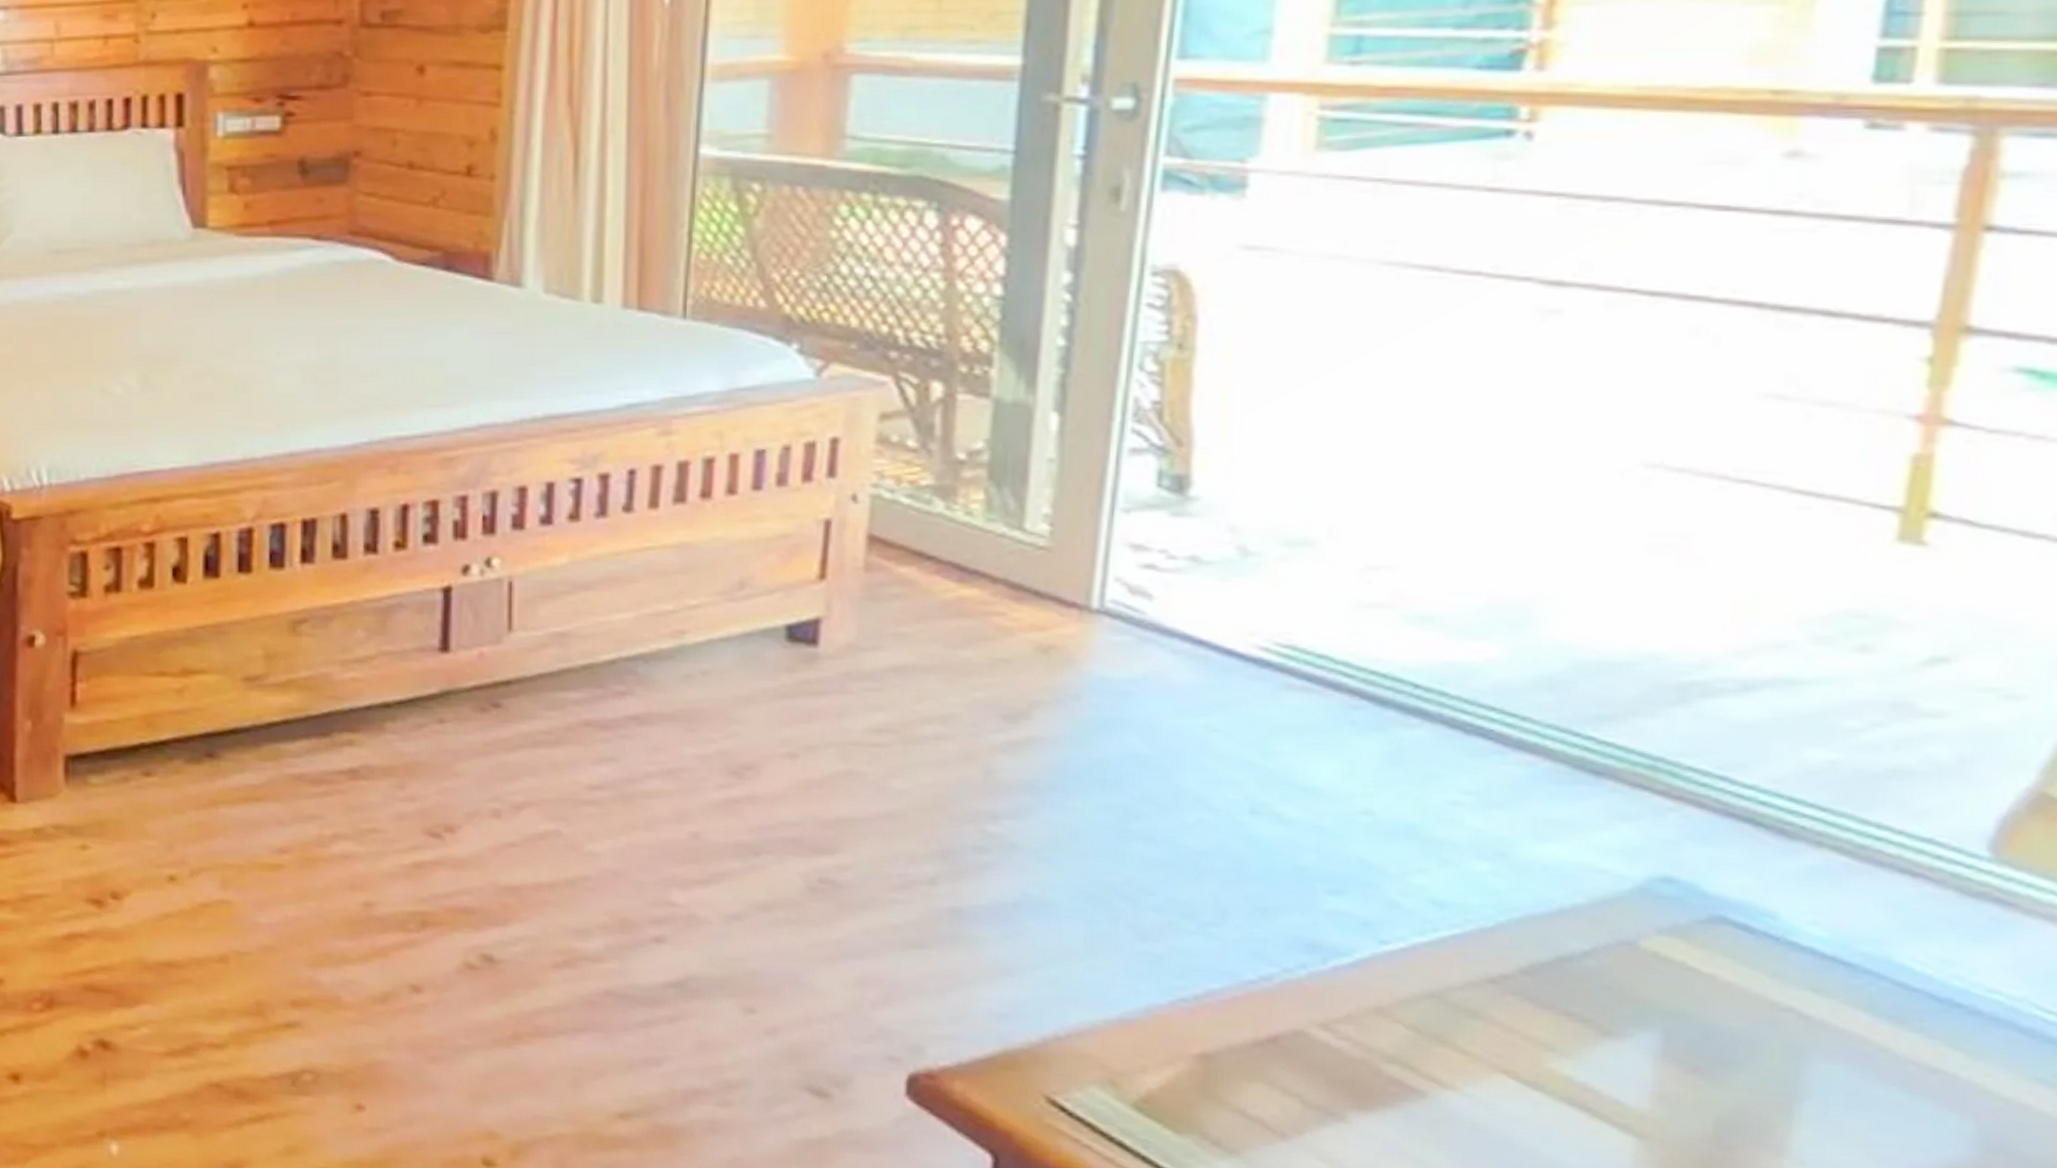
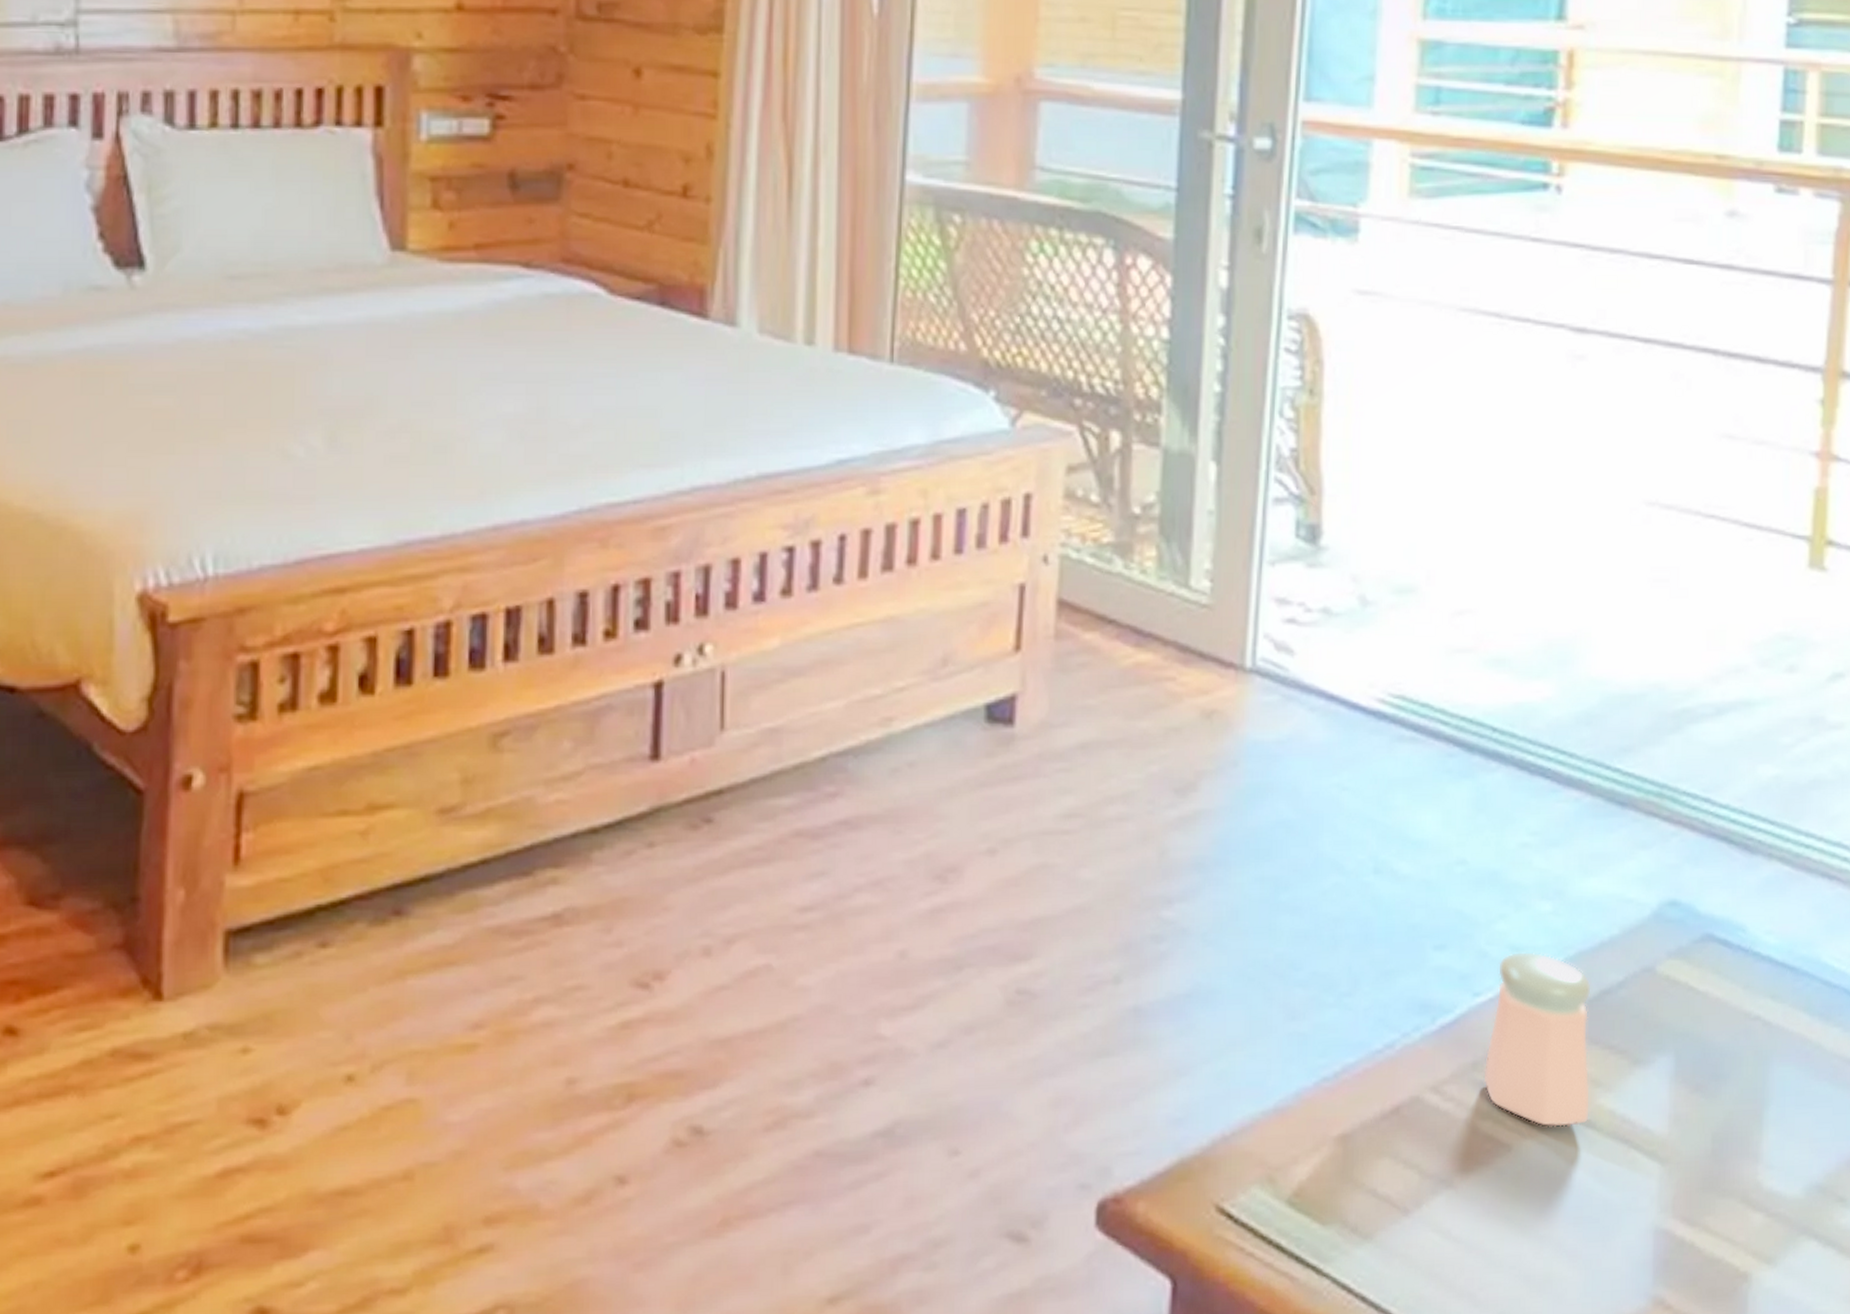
salt shaker: none [1388,906,1544,1086] -> present [1482,951,1591,1128]

